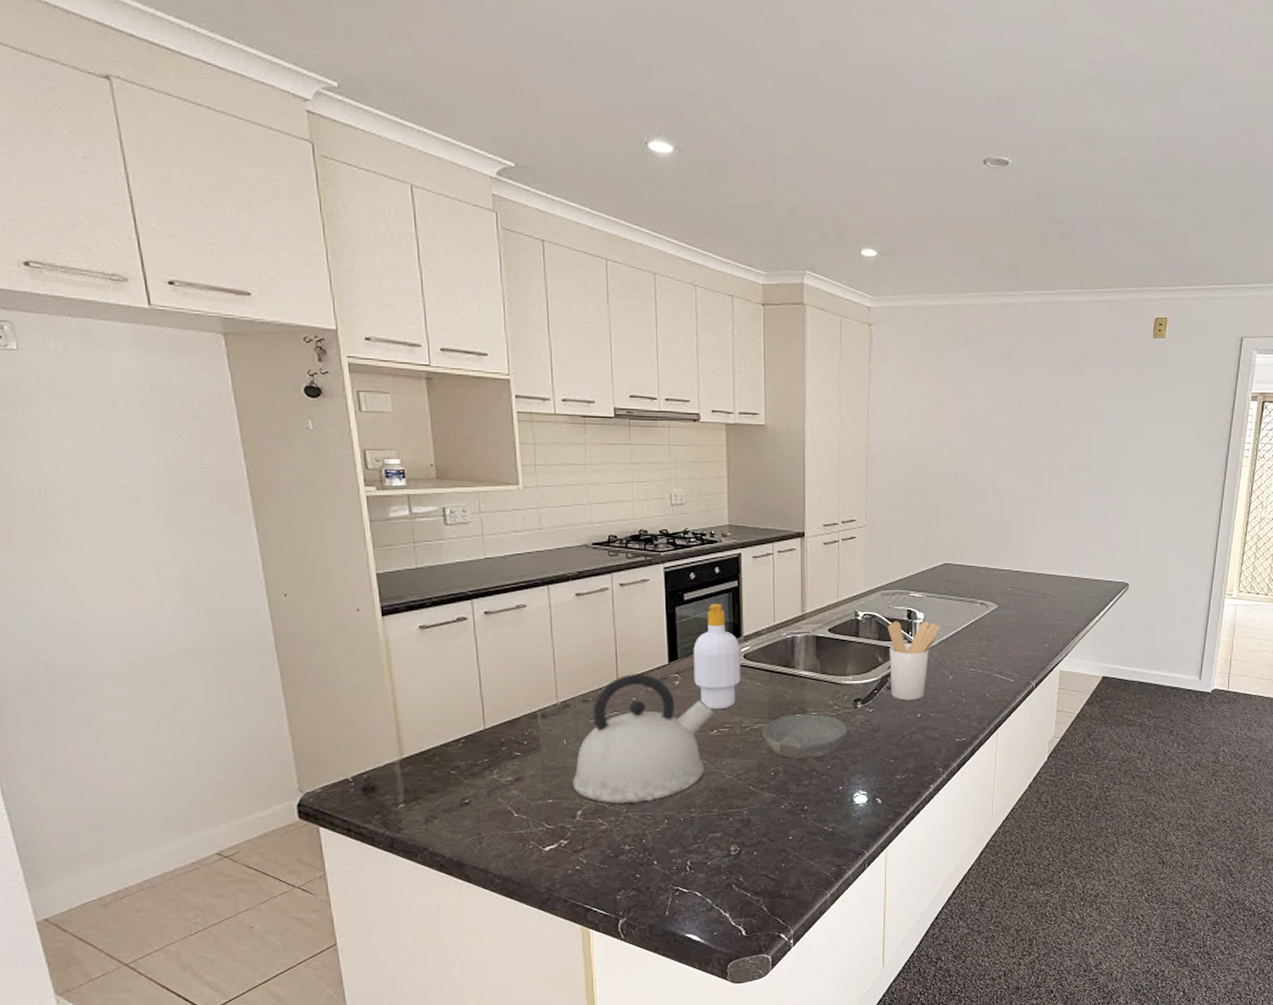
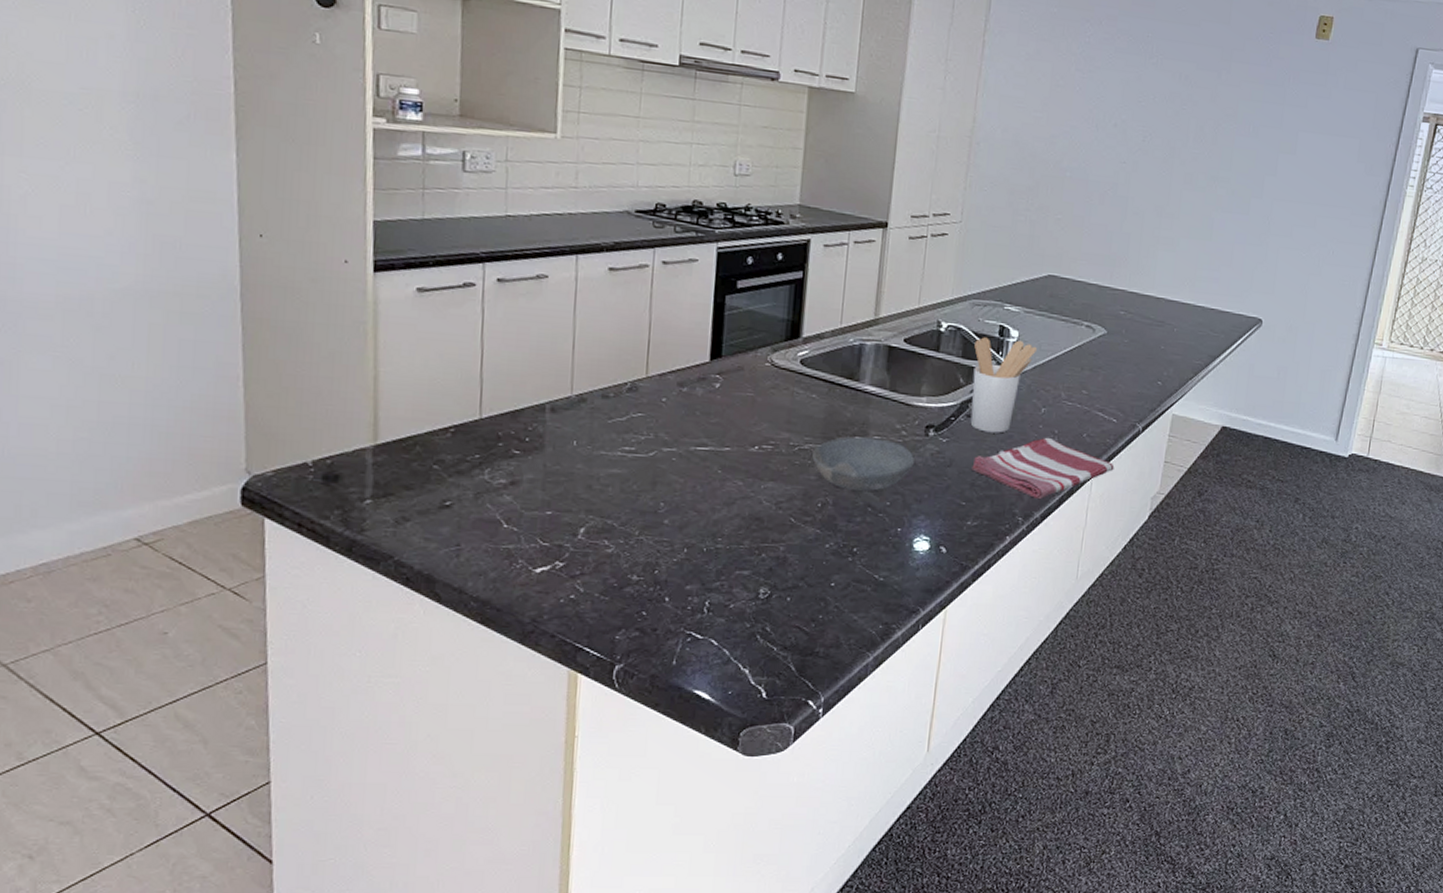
kettle: present [573,674,714,804] -> none [578,369,757,525]
soap bottle: present [693,603,741,710] -> none [738,295,798,423]
dish towel: none [896,699,1015,751] -> present [971,437,1115,499]

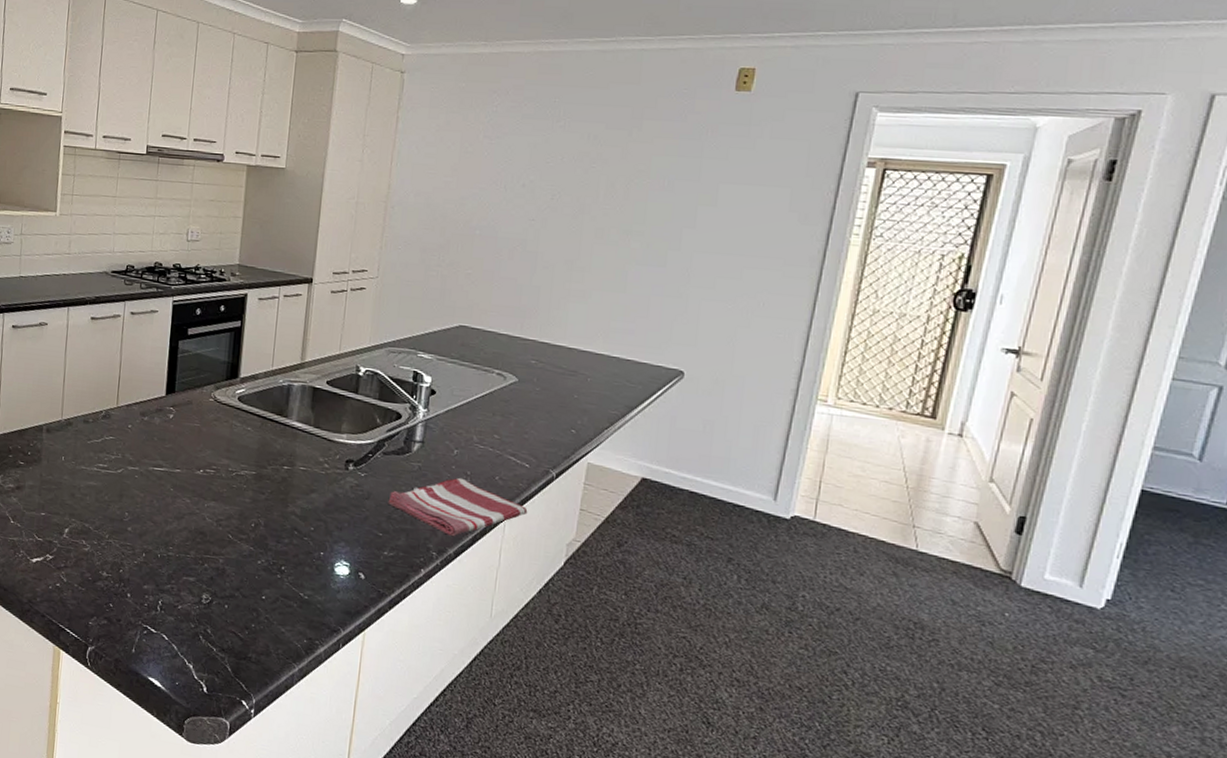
bowl: present [812,436,915,492] -> none [247,466,336,517]
utensil holder: present [970,337,1037,433] -> none [386,381,449,471]

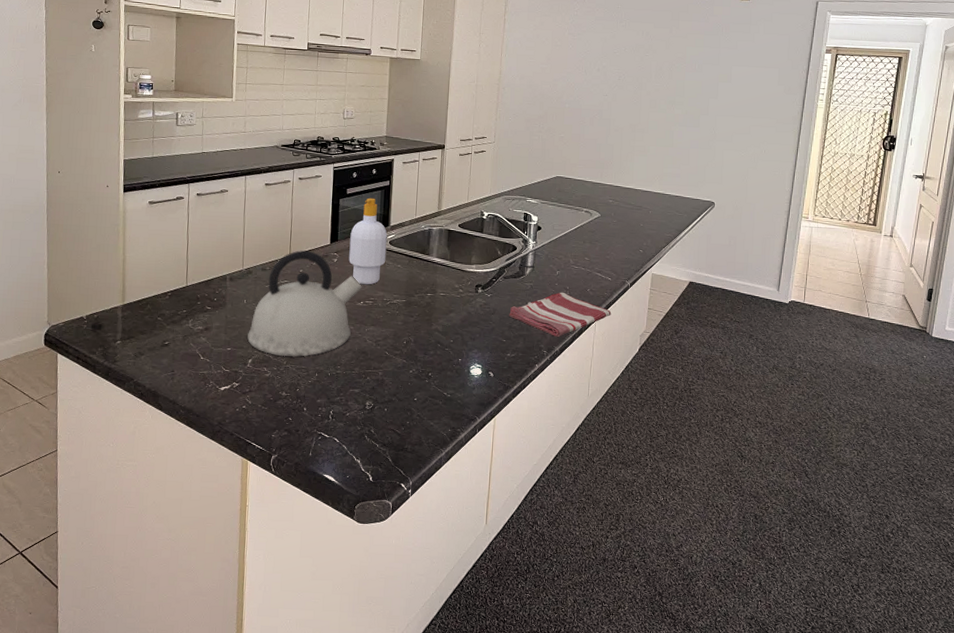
kettle: none [64,401,202,531] -> present [247,250,362,357]
soap bottle: none [187,341,236,450] -> present [349,198,388,285]

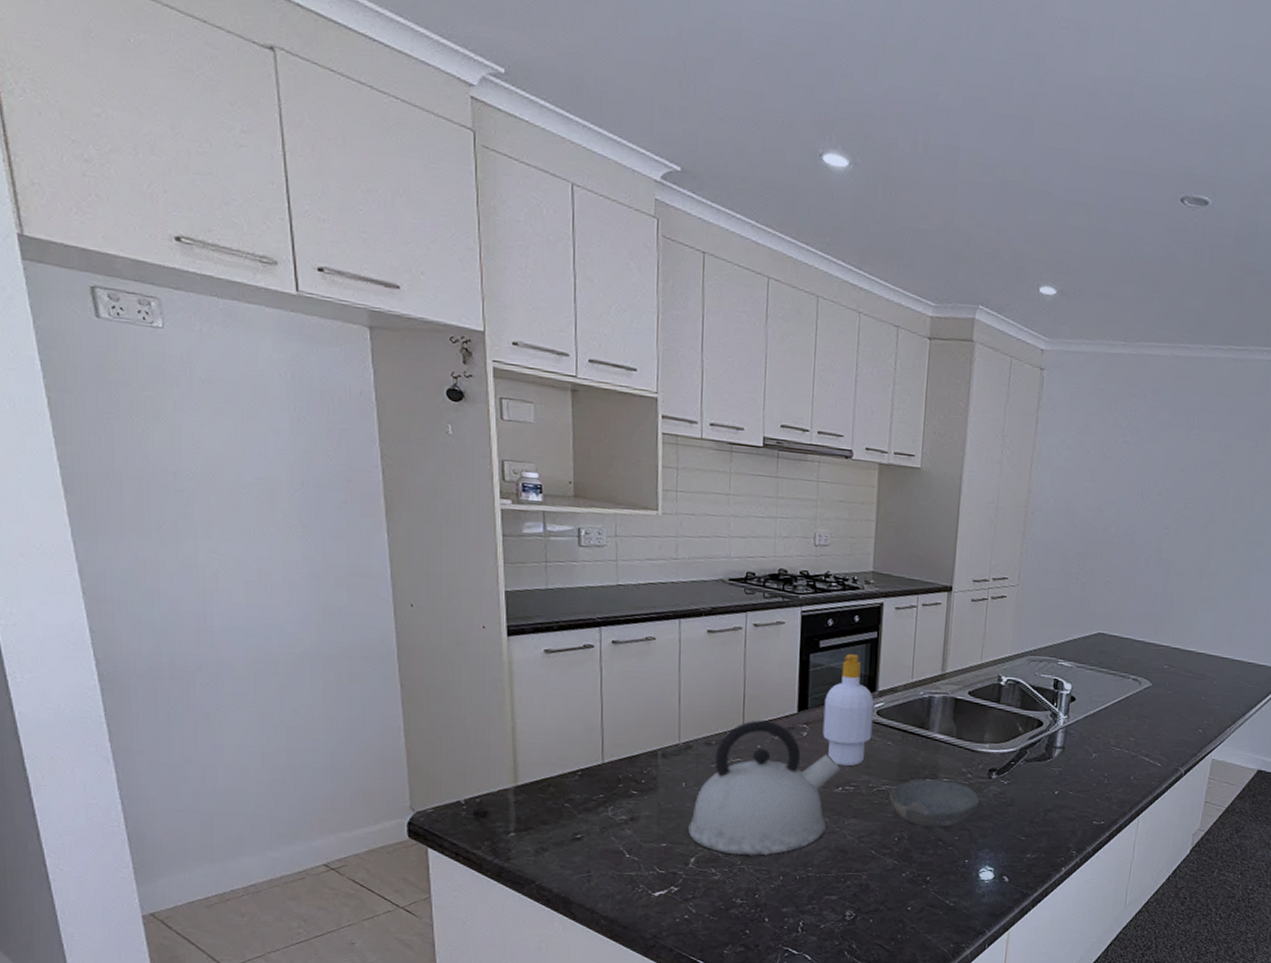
bowl: none [399,293,469,333] -> present [889,778,979,828]
dish towel: present [509,292,611,337] -> none [1030,779,1159,834]

